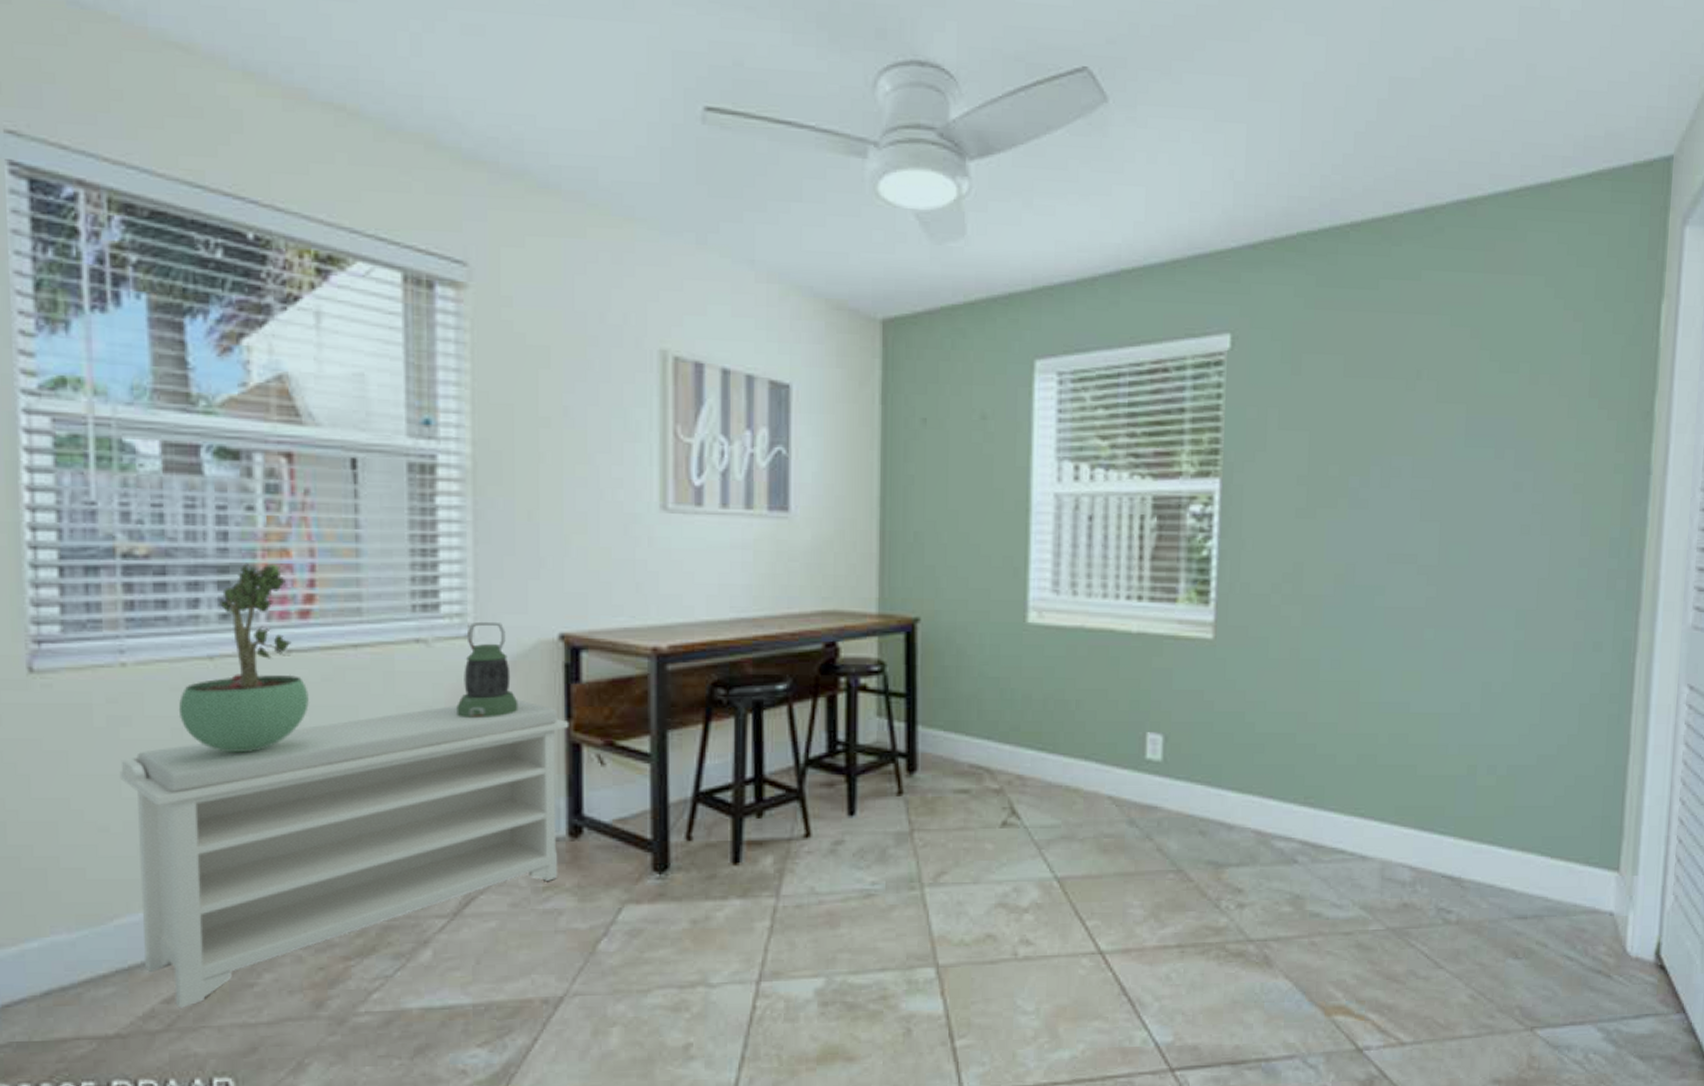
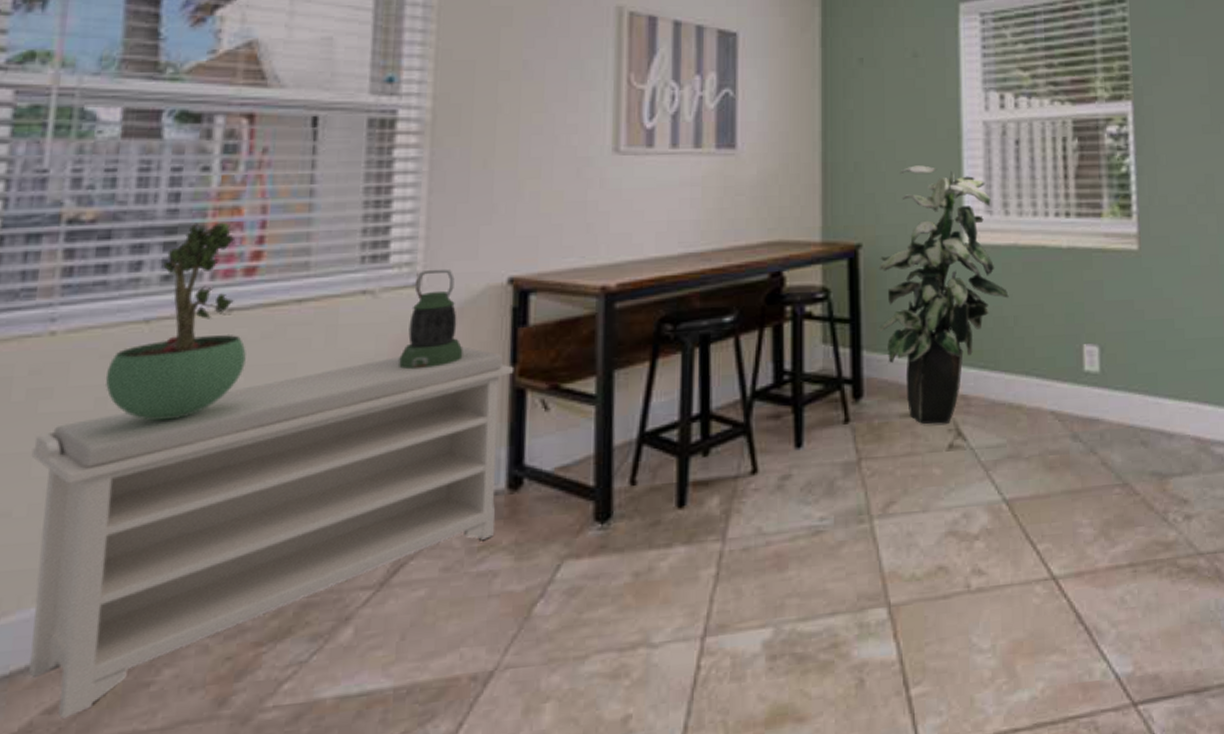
indoor plant: none [934,538,1072,802] -> present [878,165,1009,424]

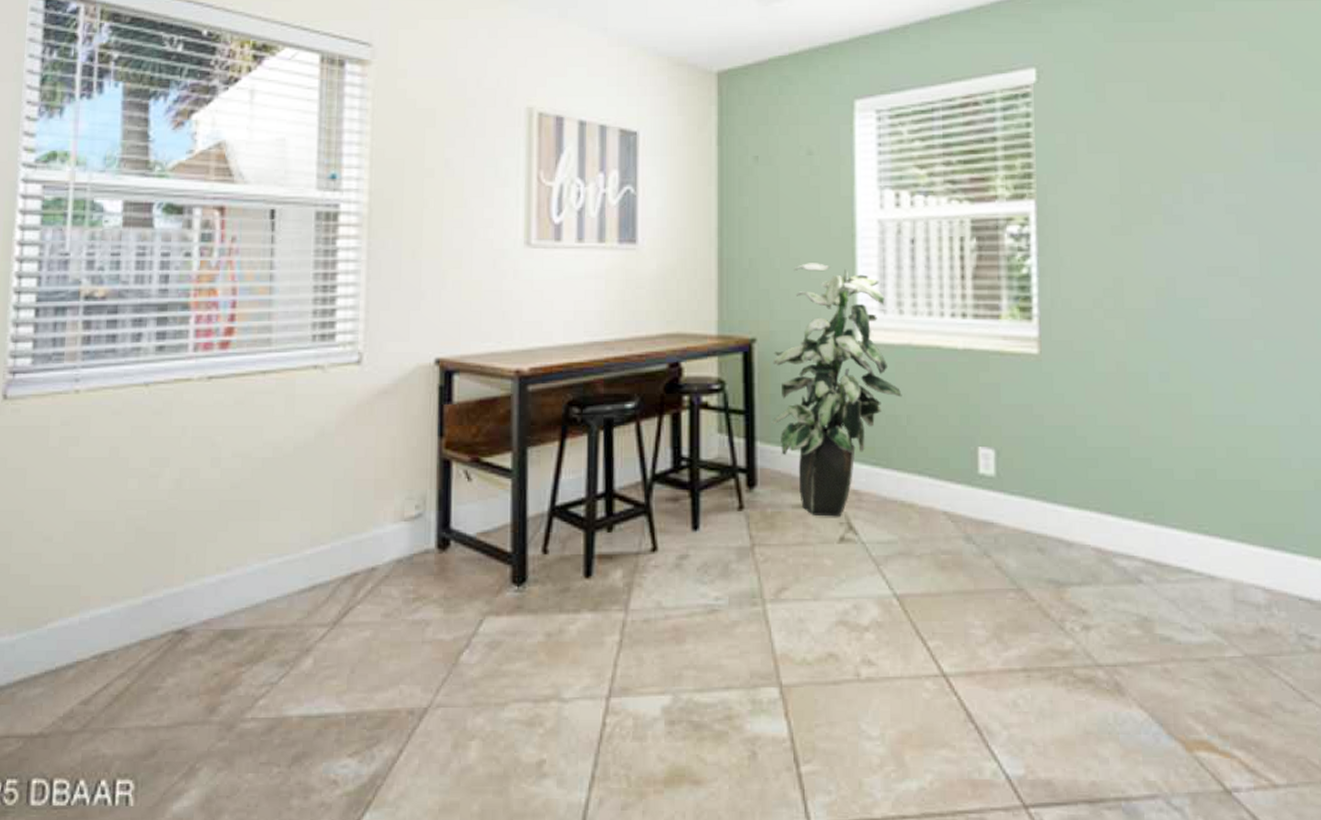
bench: present [29,346,514,719] -> none [65,419,441,710]
potted plant: present [105,222,246,421] -> none [117,301,223,469]
lantern: present [399,268,463,370] -> none [345,348,398,437]

